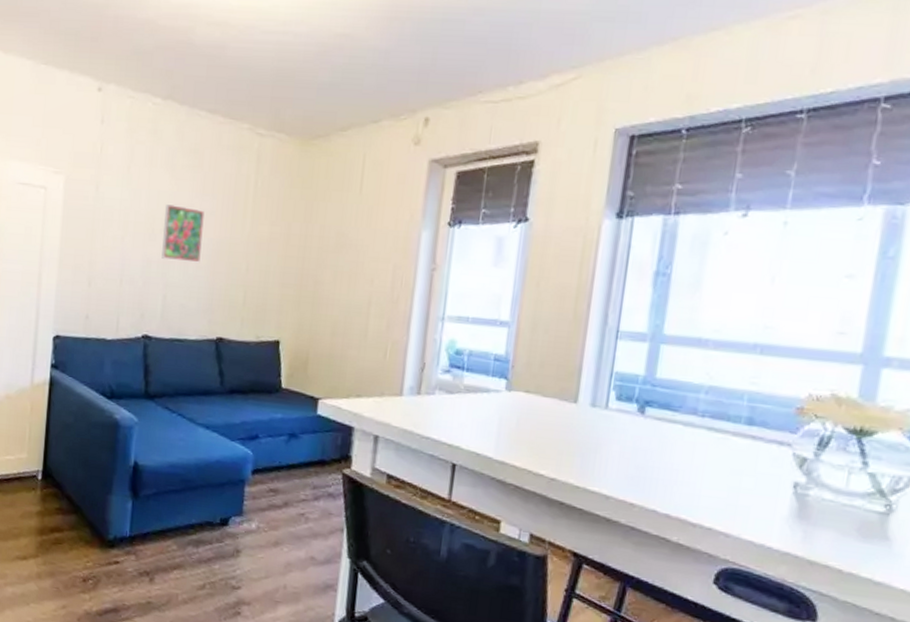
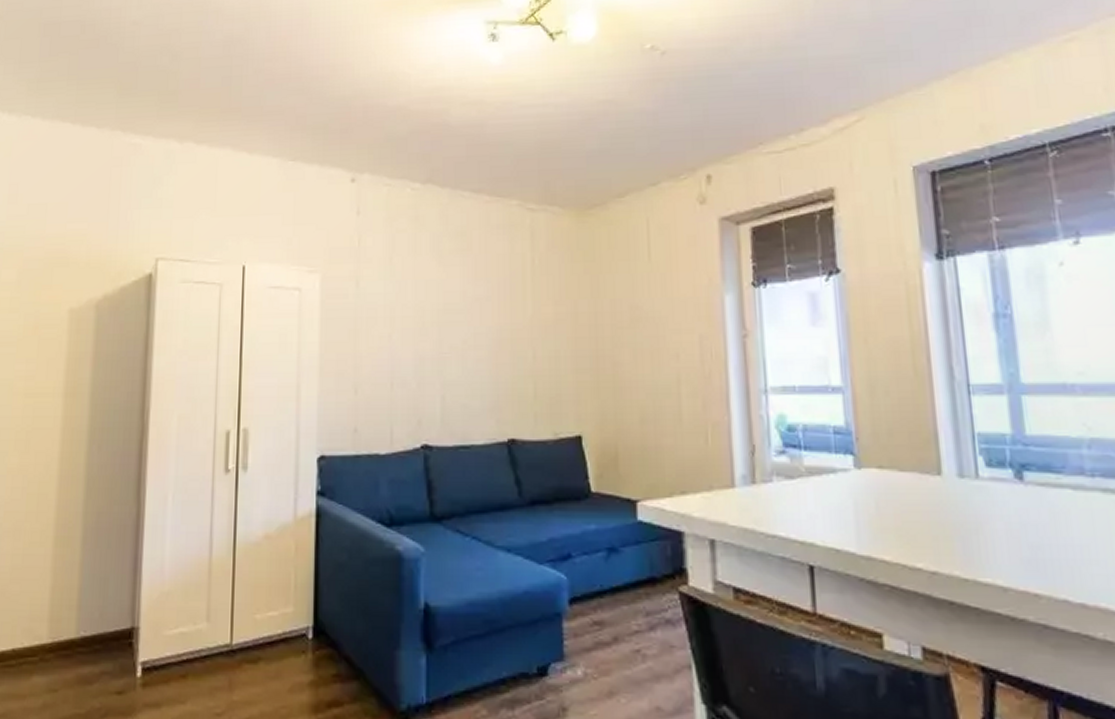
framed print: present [161,204,205,263] -> none [435,294,480,356]

